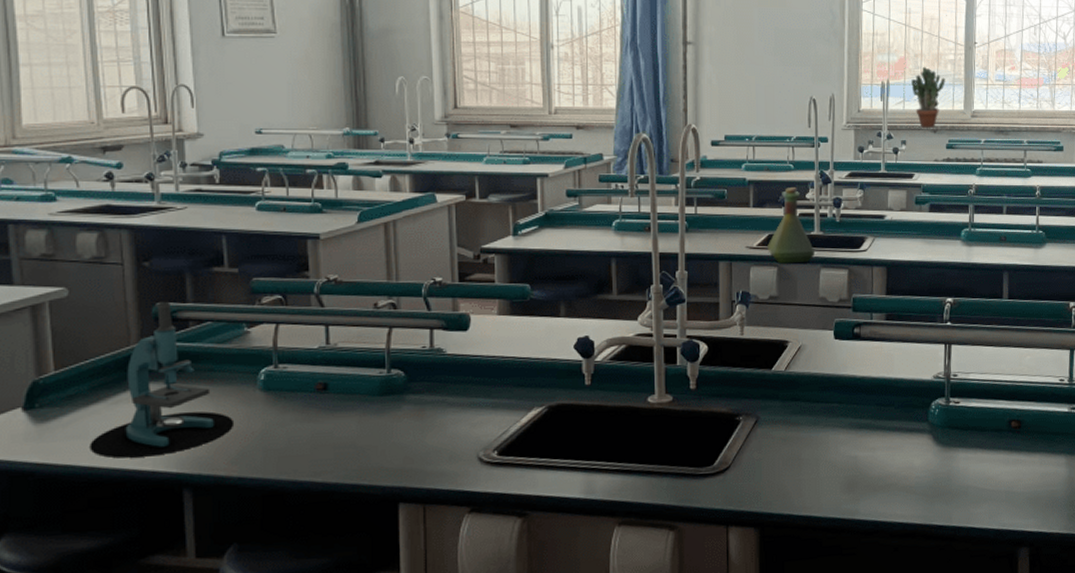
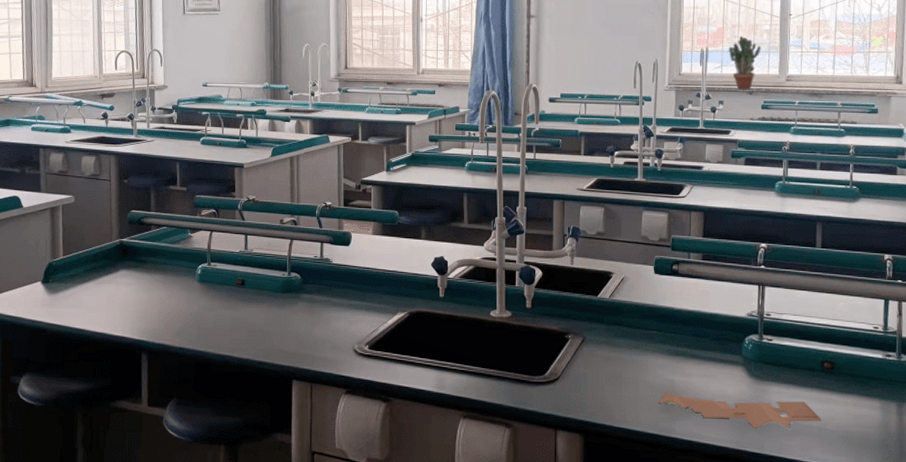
microscope: present [90,301,233,459] -> none [82,209,178,325]
flask: present [768,187,814,264] -> none [596,139,638,205]
papers: none [841,465,1009,500] -> present [658,393,822,429]

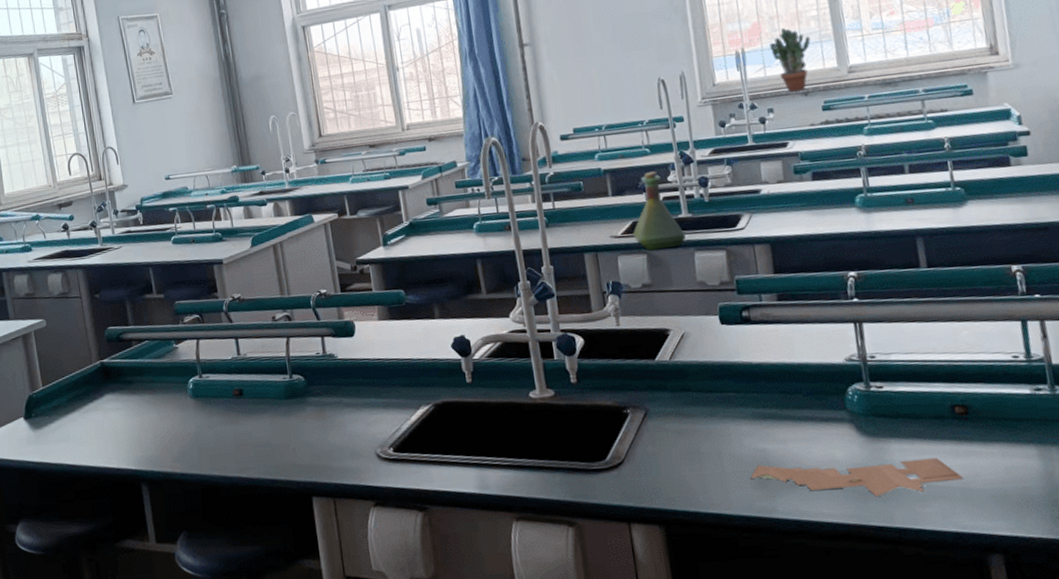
flask: none [596,139,638,205] -> present [633,171,686,251]

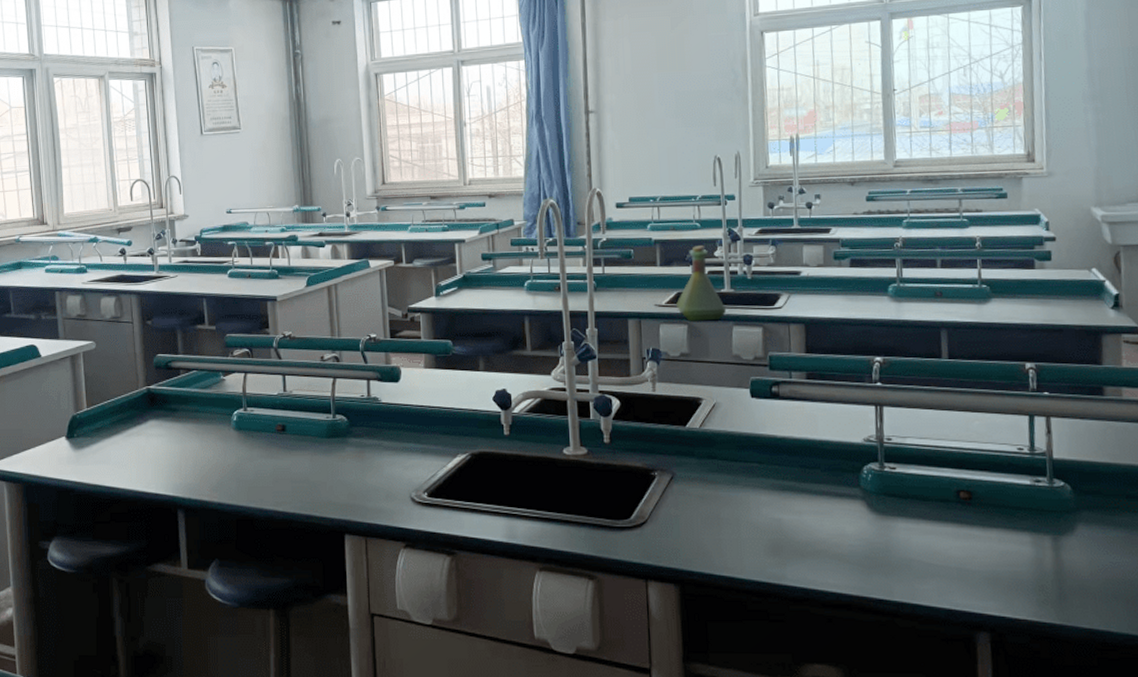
papers: present [750,458,964,497] -> none [764,534,961,572]
cactus: present [769,27,811,93] -> none [823,117,862,182]

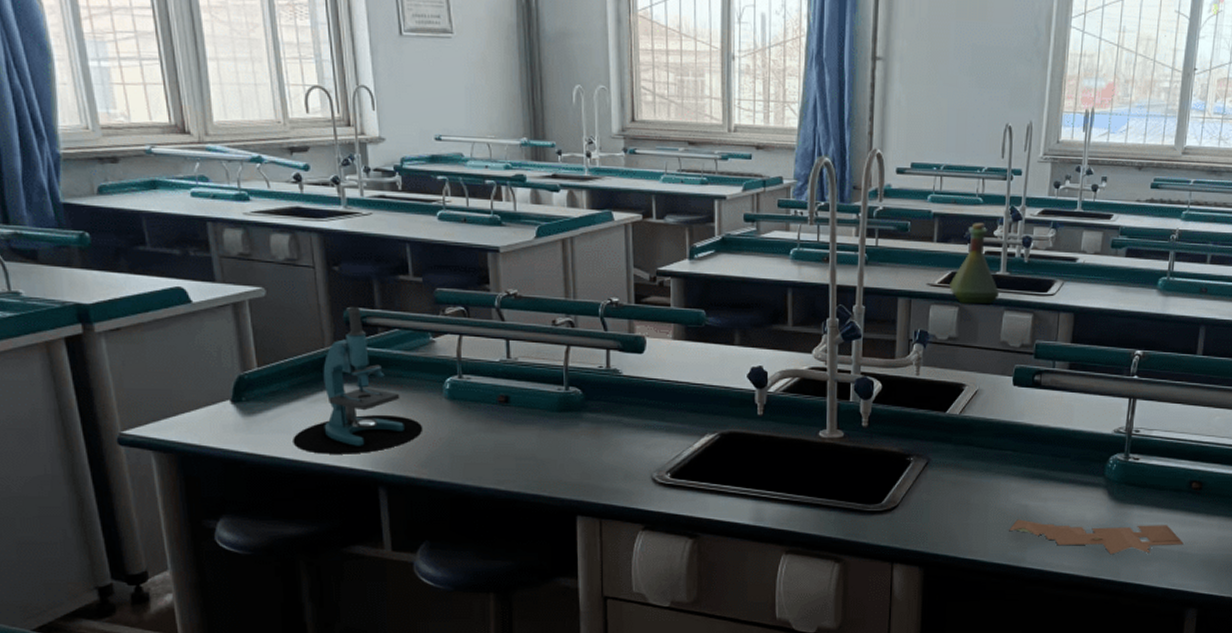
microscope: none [111,353,214,481] -> present [293,306,422,454]
papers: none [764,534,961,572] -> present [1009,519,1184,555]

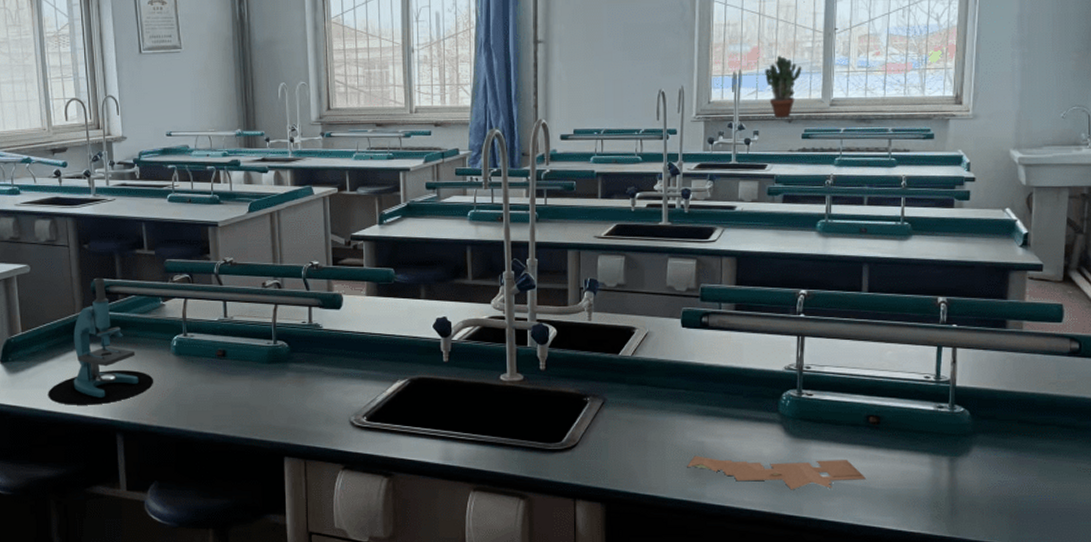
flask: present [949,223,999,304] -> none [615,179,662,253]
cactus: none [1118,94,1157,165] -> present [765,55,802,119]

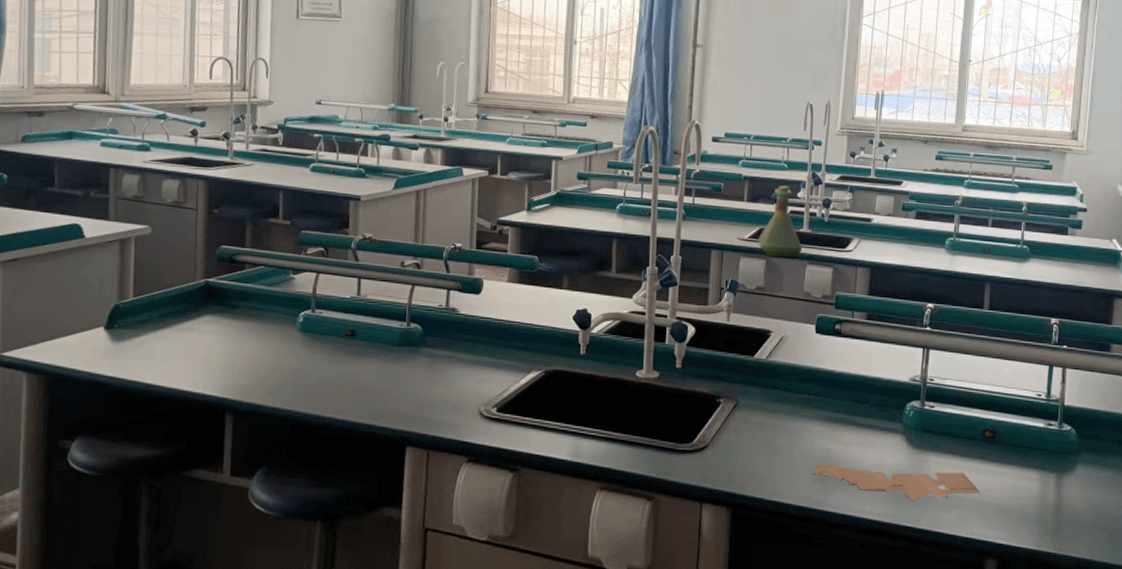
microscope: present [48,277,153,405] -> none [154,244,273,381]
flask: none [615,179,662,253] -> present [758,186,802,258]
cactus: present [765,55,802,119] -> none [905,80,939,140]

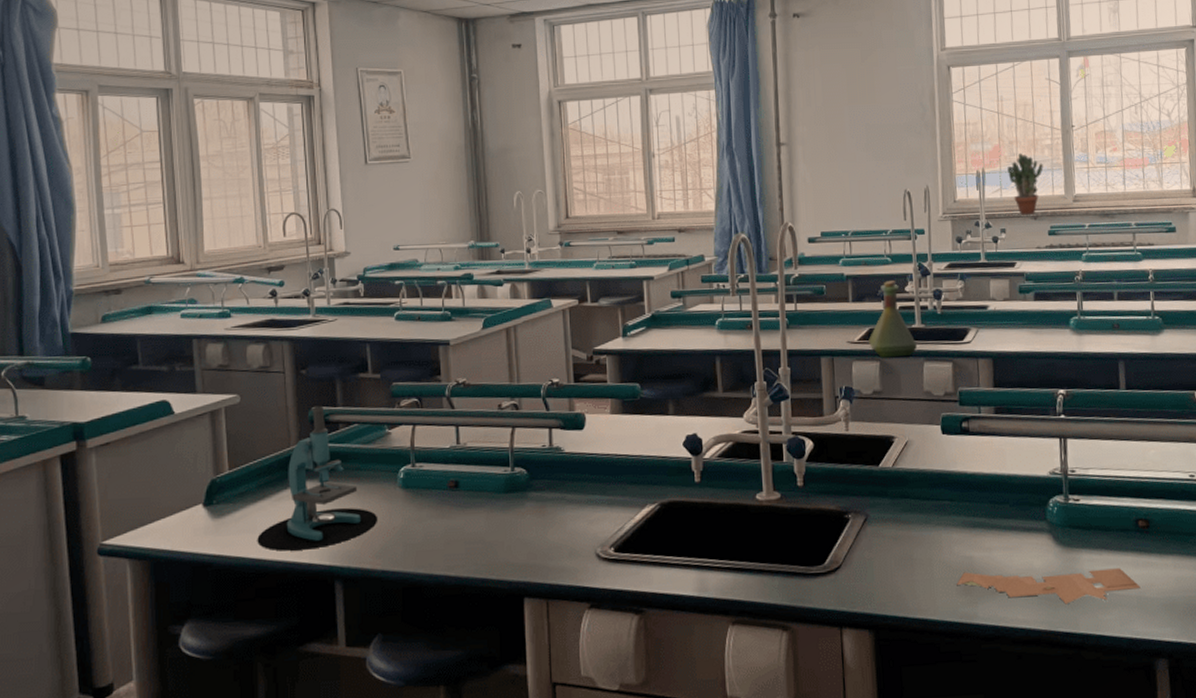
microscope: none [154,244,273,381] -> present [257,405,377,551]
cactus: none [905,80,939,140] -> present [1007,153,1043,216]

